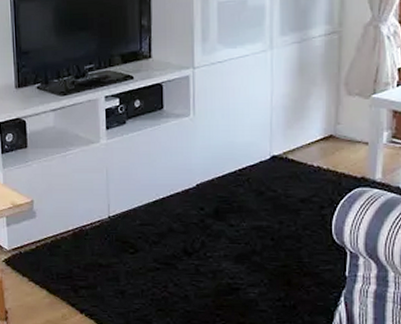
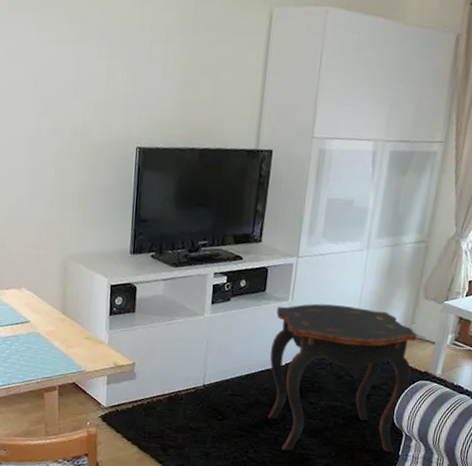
side table: none [177,114,345,282] -> present [268,303,417,452]

